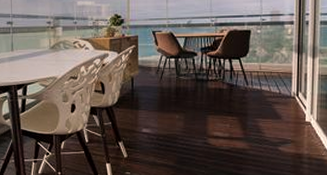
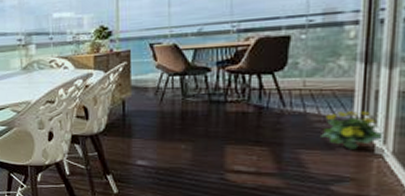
flowering plant: none [272,89,312,118] -> present [321,111,385,149]

